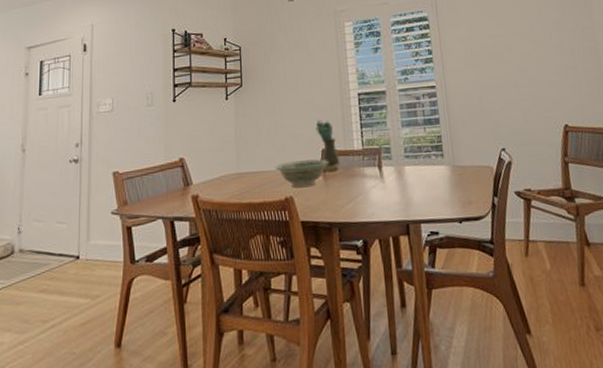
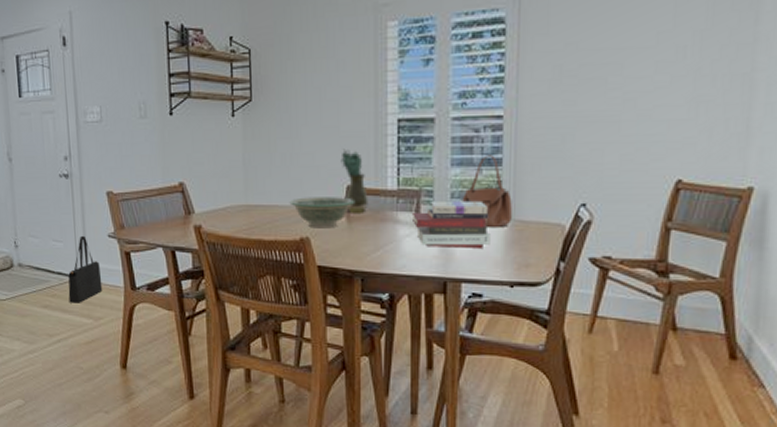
tote bag: none [67,215,102,284] -> present [68,235,103,303]
books: none [375,152,439,195] -> present [411,200,490,248]
handbag: none [413,116,453,175] -> present [462,155,512,229]

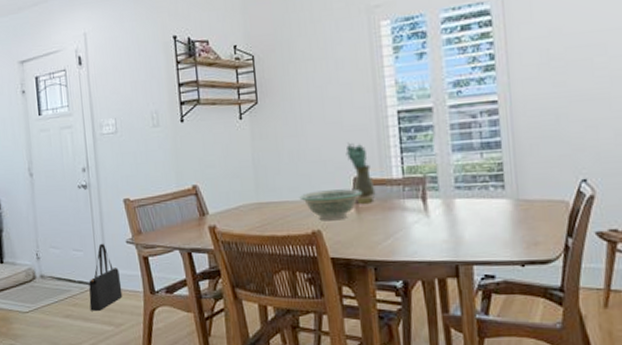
books: present [411,200,490,248] -> none [418,183,498,232]
handbag: present [462,155,512,229] -> none [465,138,516,210]

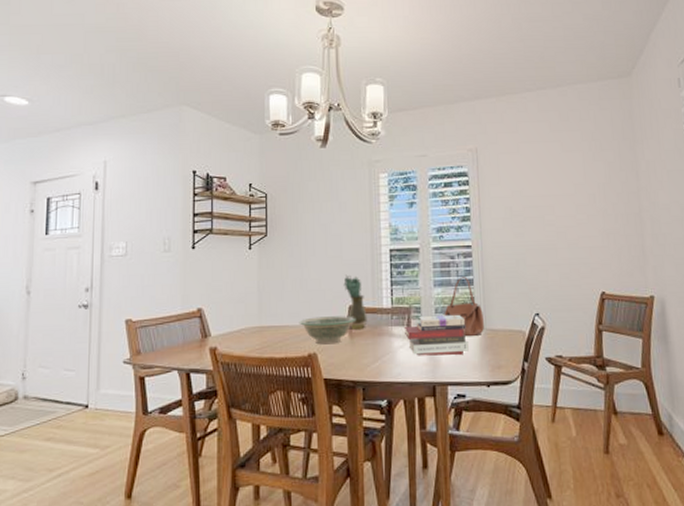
tote bag: present [89,243,123,311] -> none [75,363,113,433]
books: none [418,183,498,232] -> present [403,314,469,356]
handbag: none [465,138,516,210] -> present [444,277,484,337]

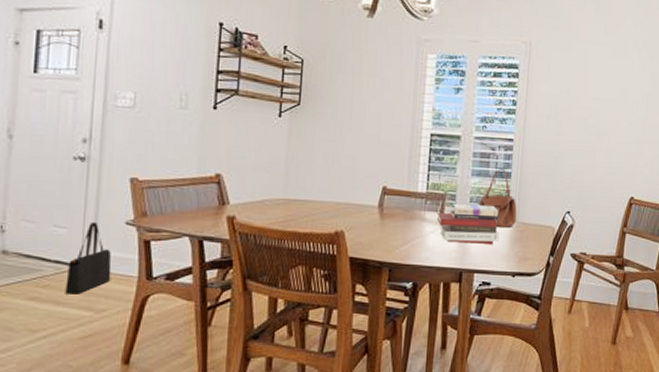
tote bag: none [75,363,113,433] -> present [65,221,112,294]
bowl: present [299,316,357,345] -> none [327,194,389,224]
vase: present [343,274,368,331] -> none [378,154,401,213]

